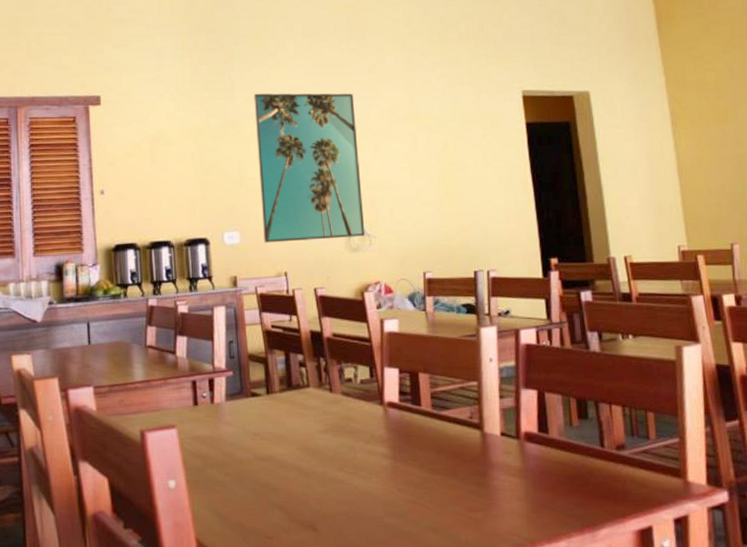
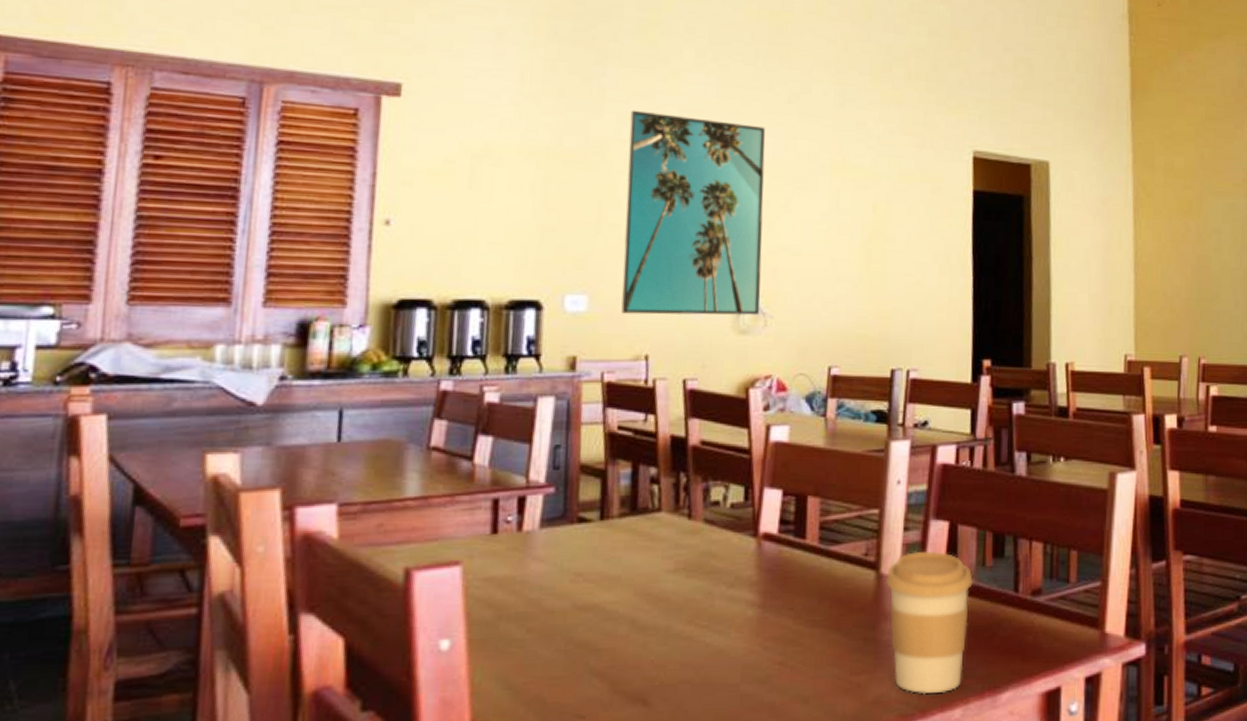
coffee cup: none [489,414,563,529] -> present [885,551,973,695]

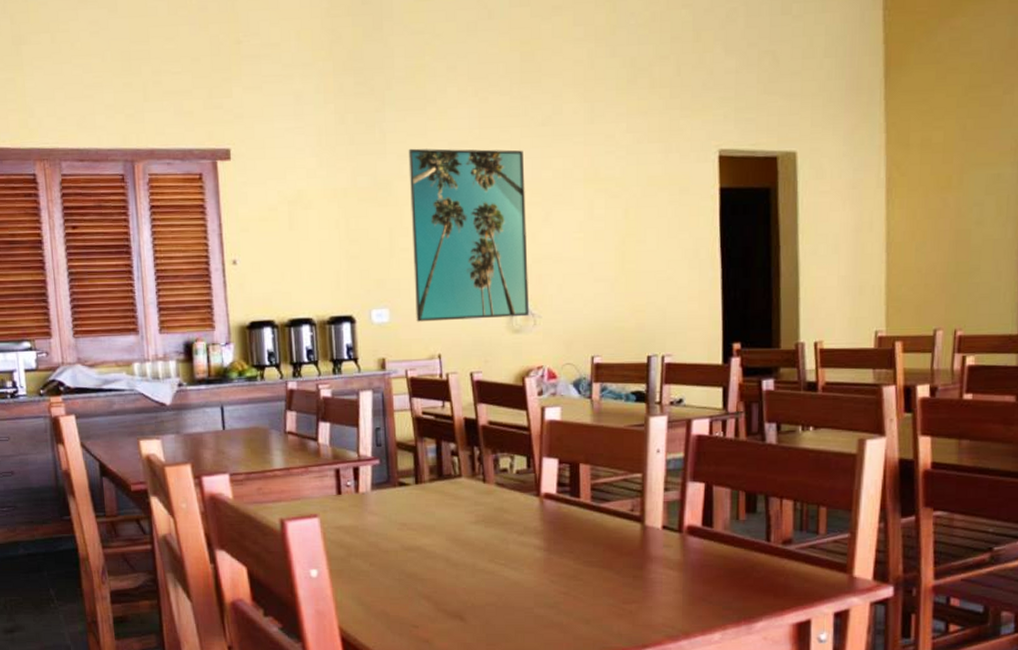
coffee cup: present [885,551,973,695] -> none [649,507,728,621]

